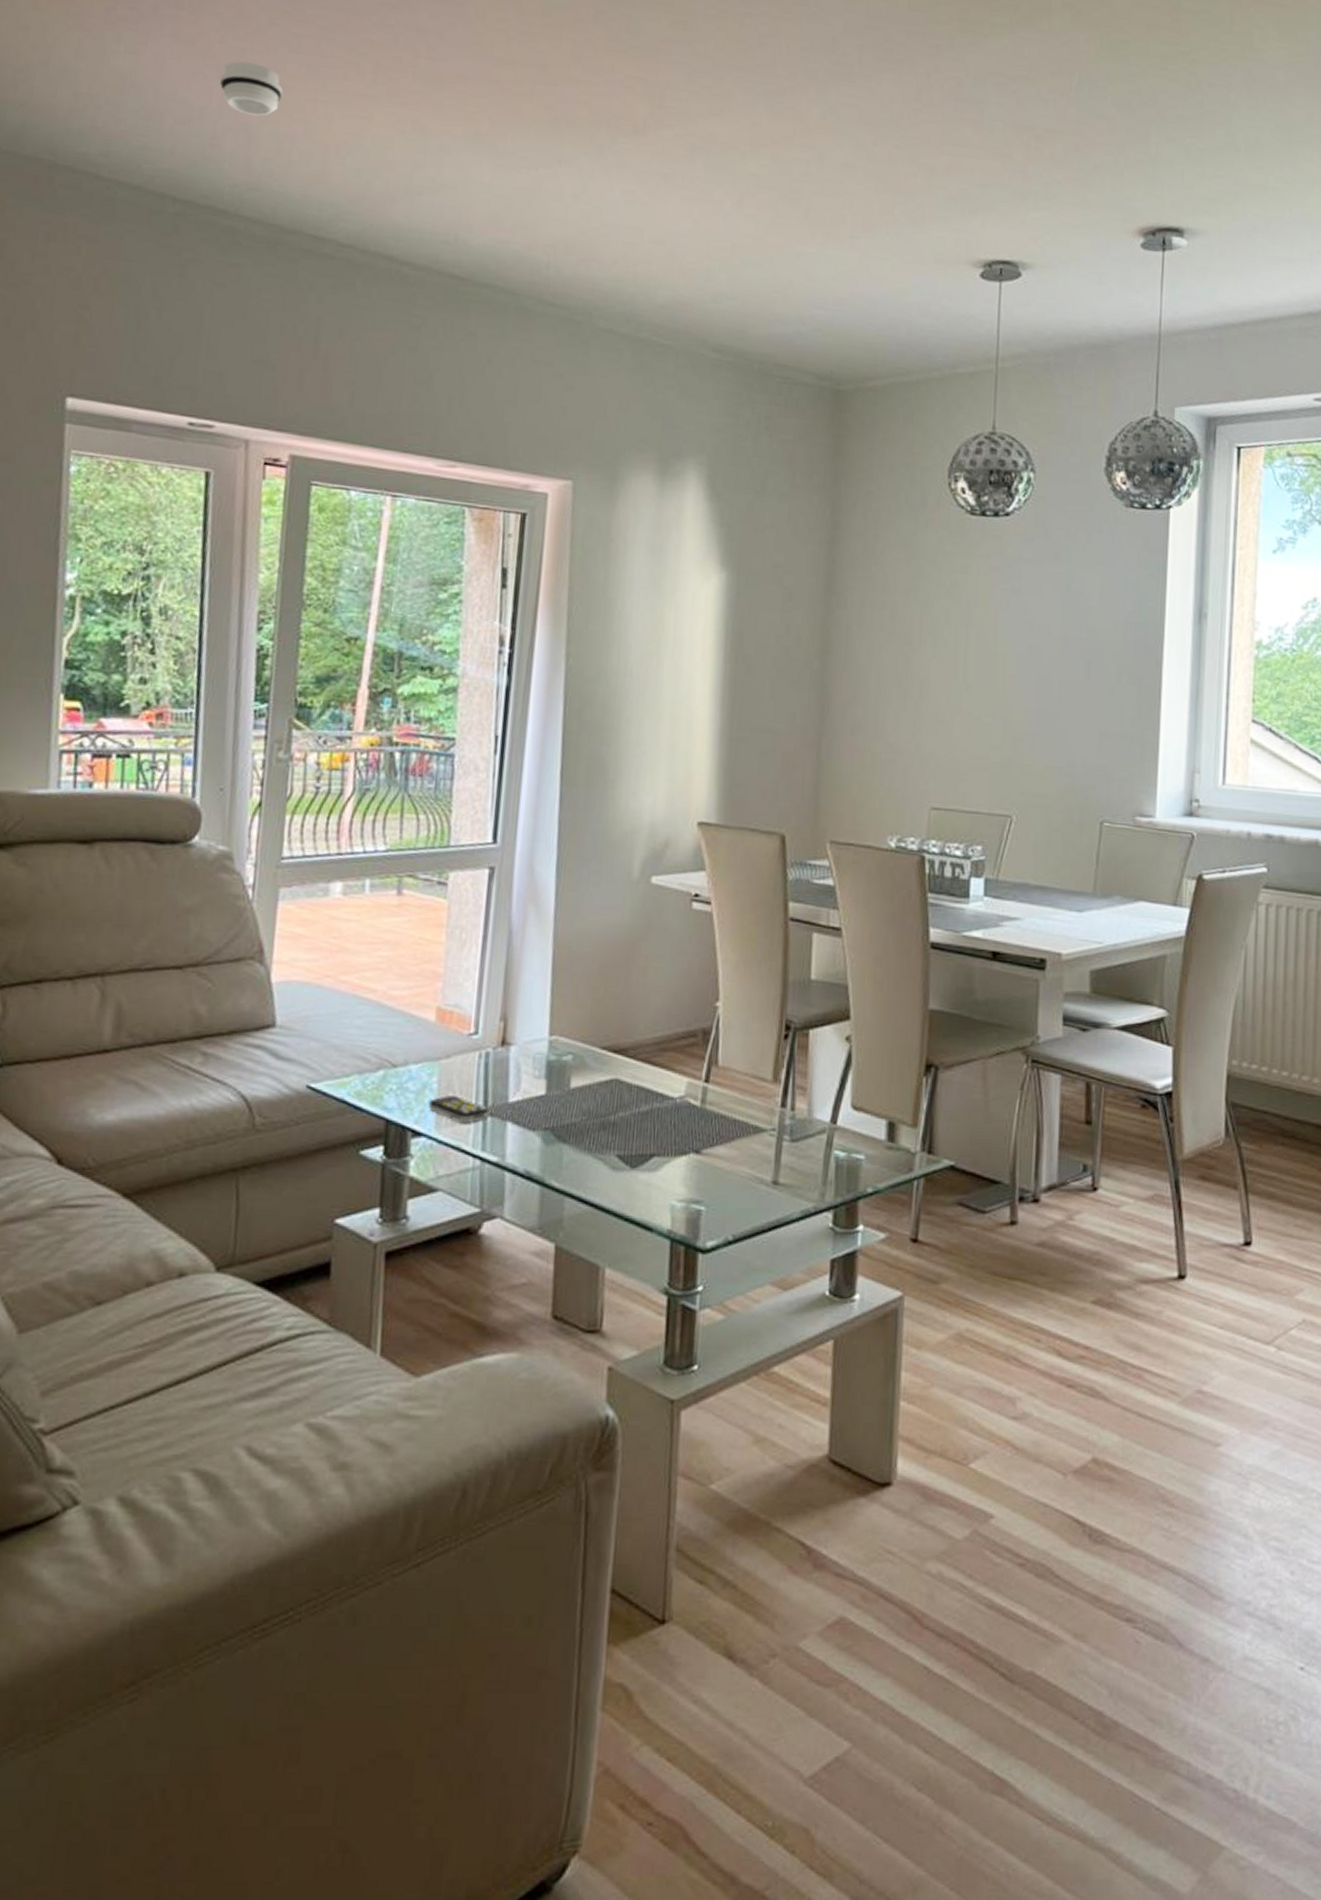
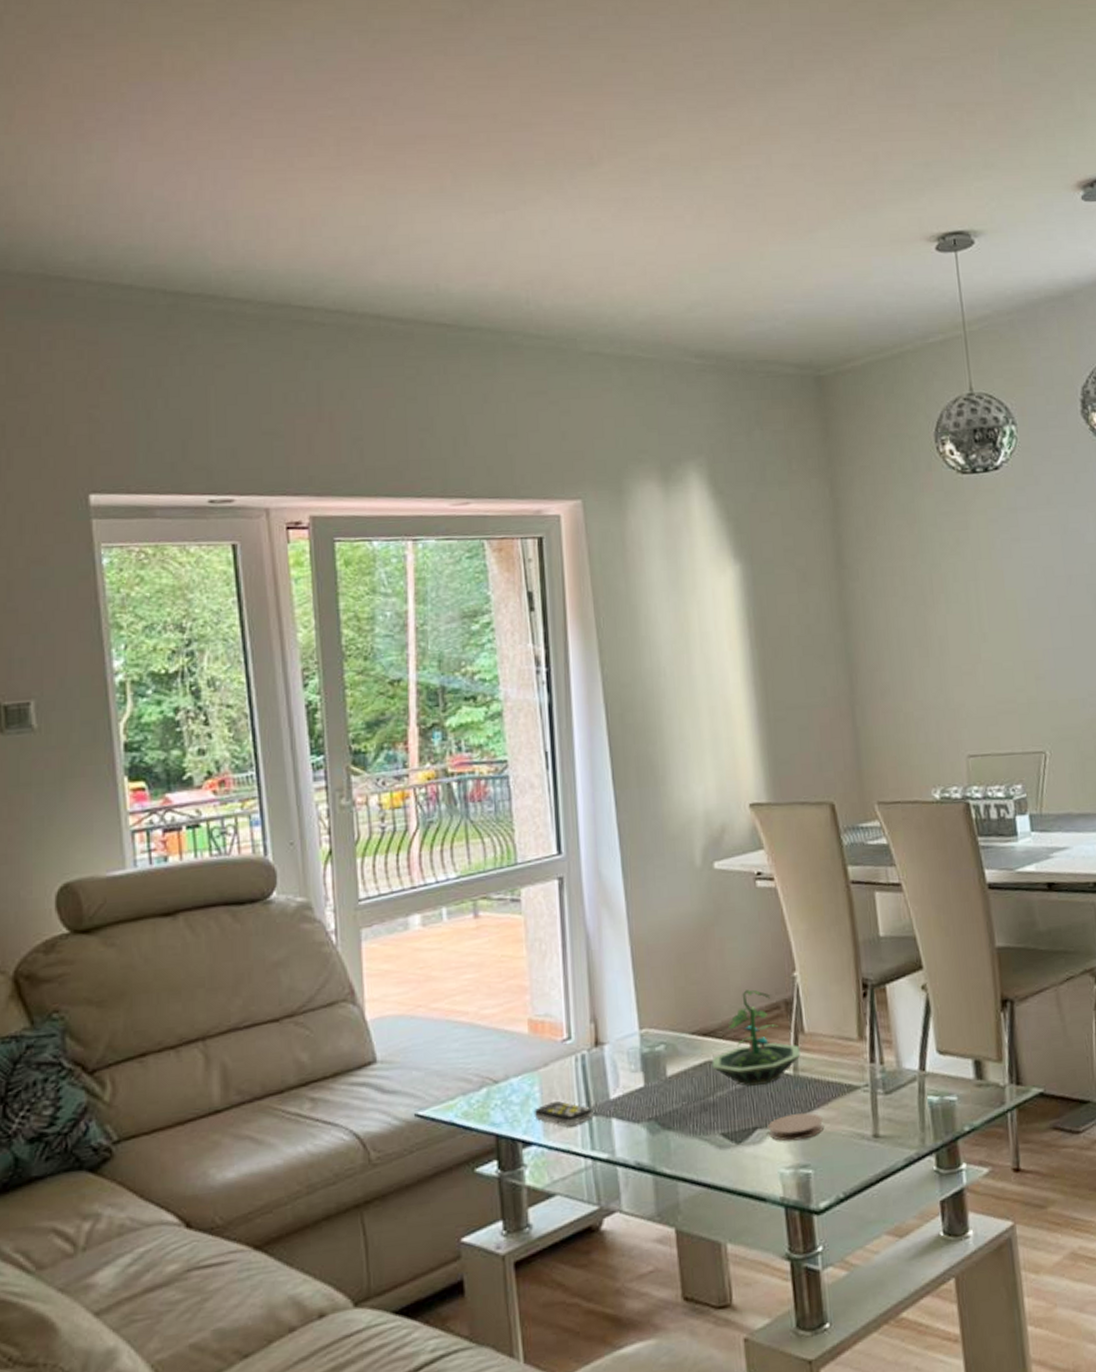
smoke detector: present [219,61,284,116] -> none [191,153,254,202]
terrarium: none [618,1012,711,1112] -> present [712,989,801,1086]
coaster: none [665,1146,723,1175] -> present [767,1112,824,1142]

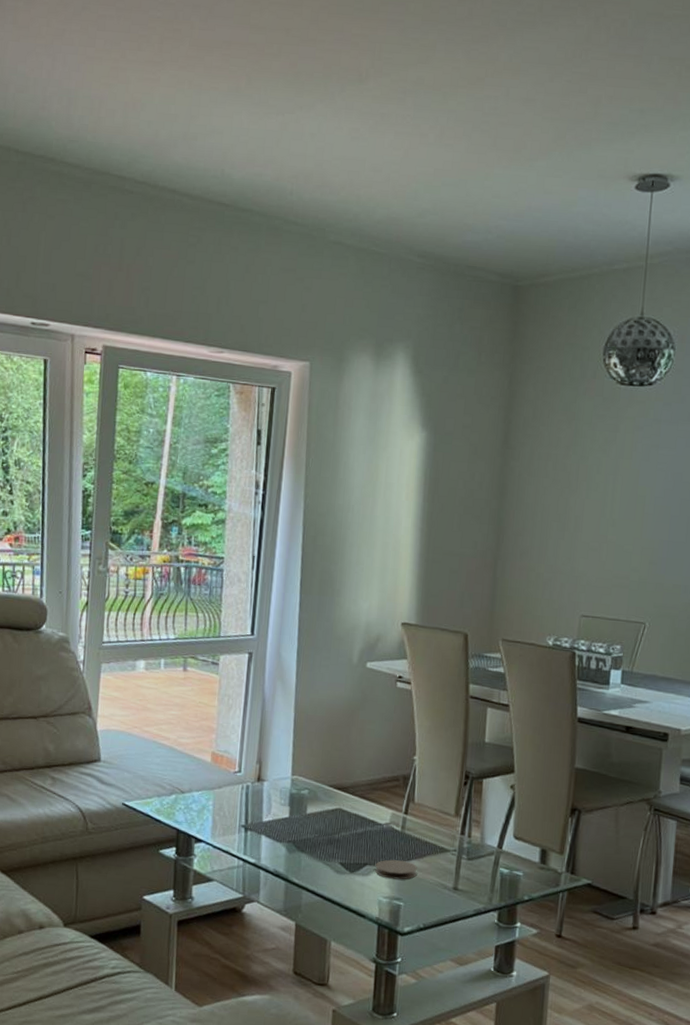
remote control: present [534,1101,594,1127] -> none [206,815,249,835]
terrarium: present [712,989,801,1086] -> none [341,762,409,834]

